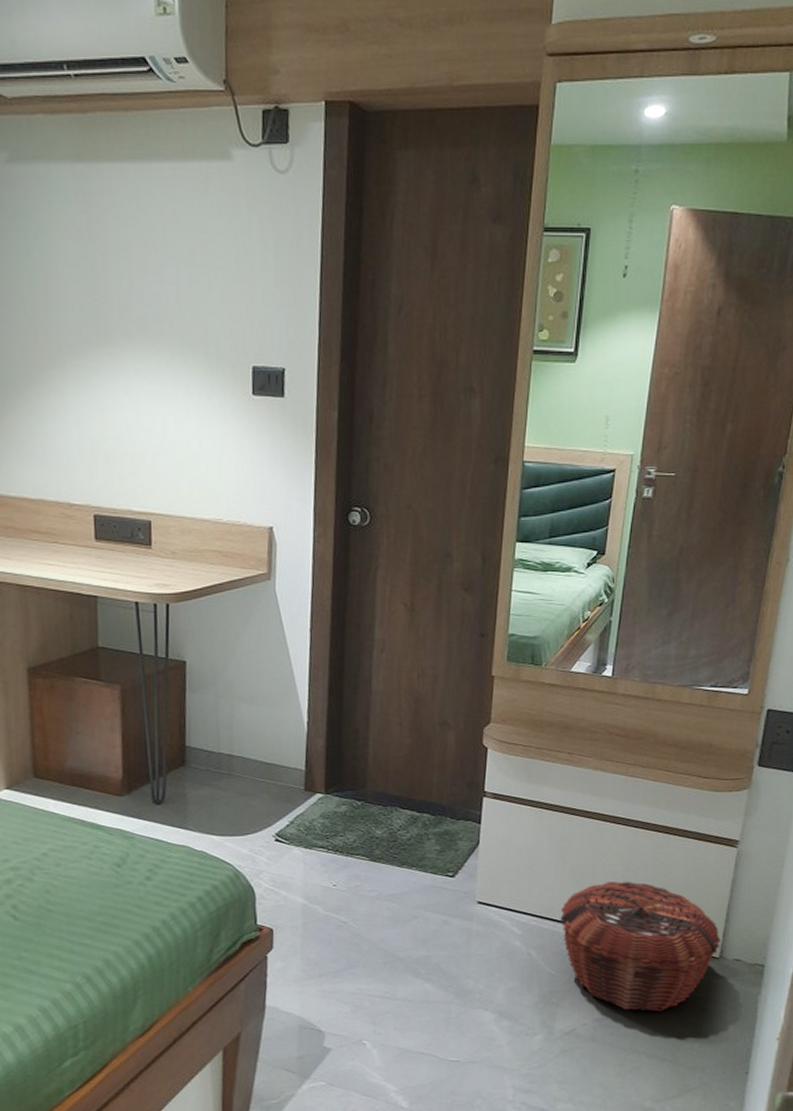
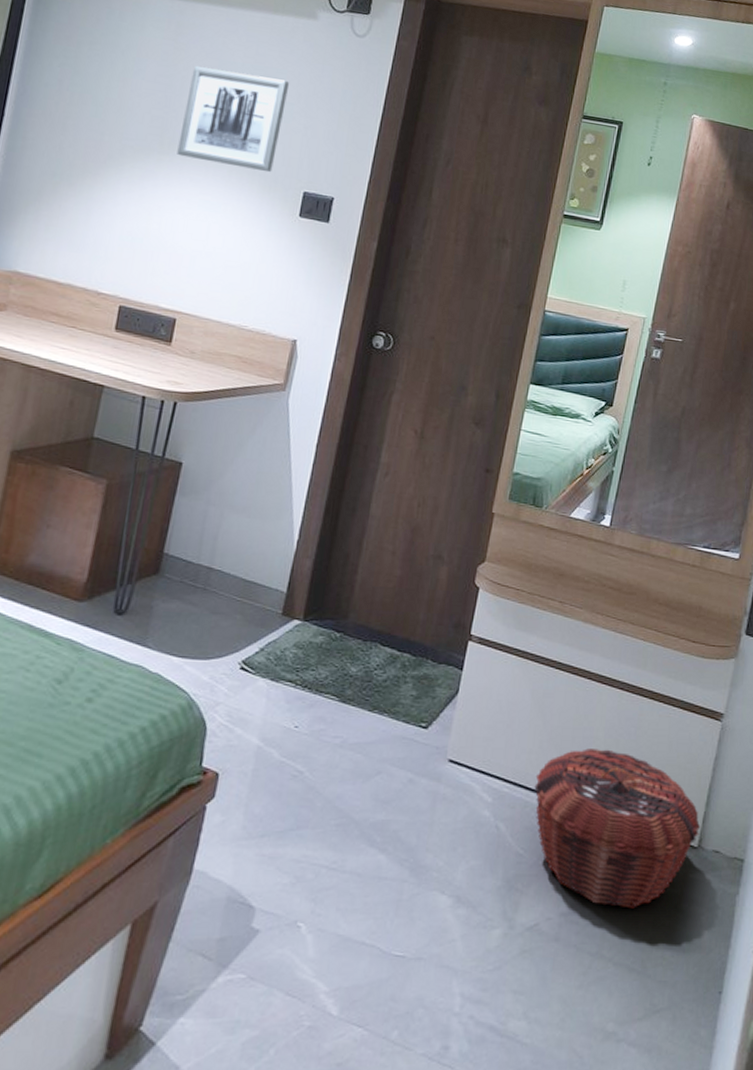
wall art: none [112,240,217,351] -> present [177,66,290,173]

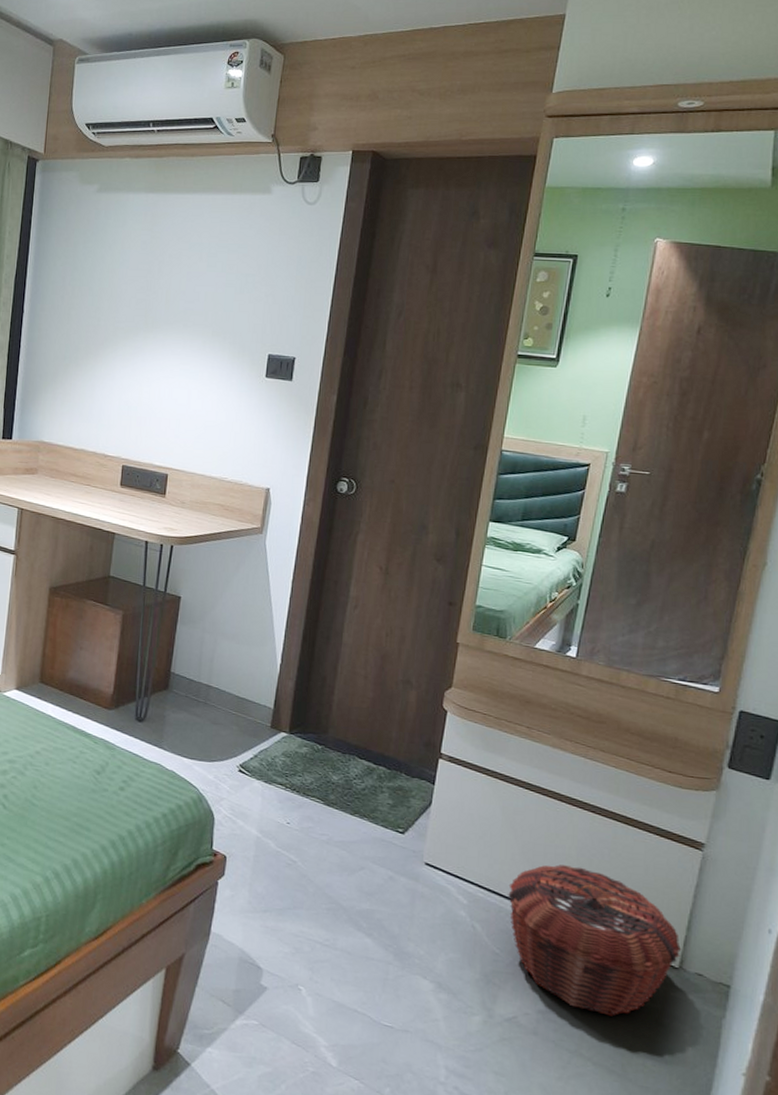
wall art: present [177,66,290,173] -> none [159,251,251,340]

